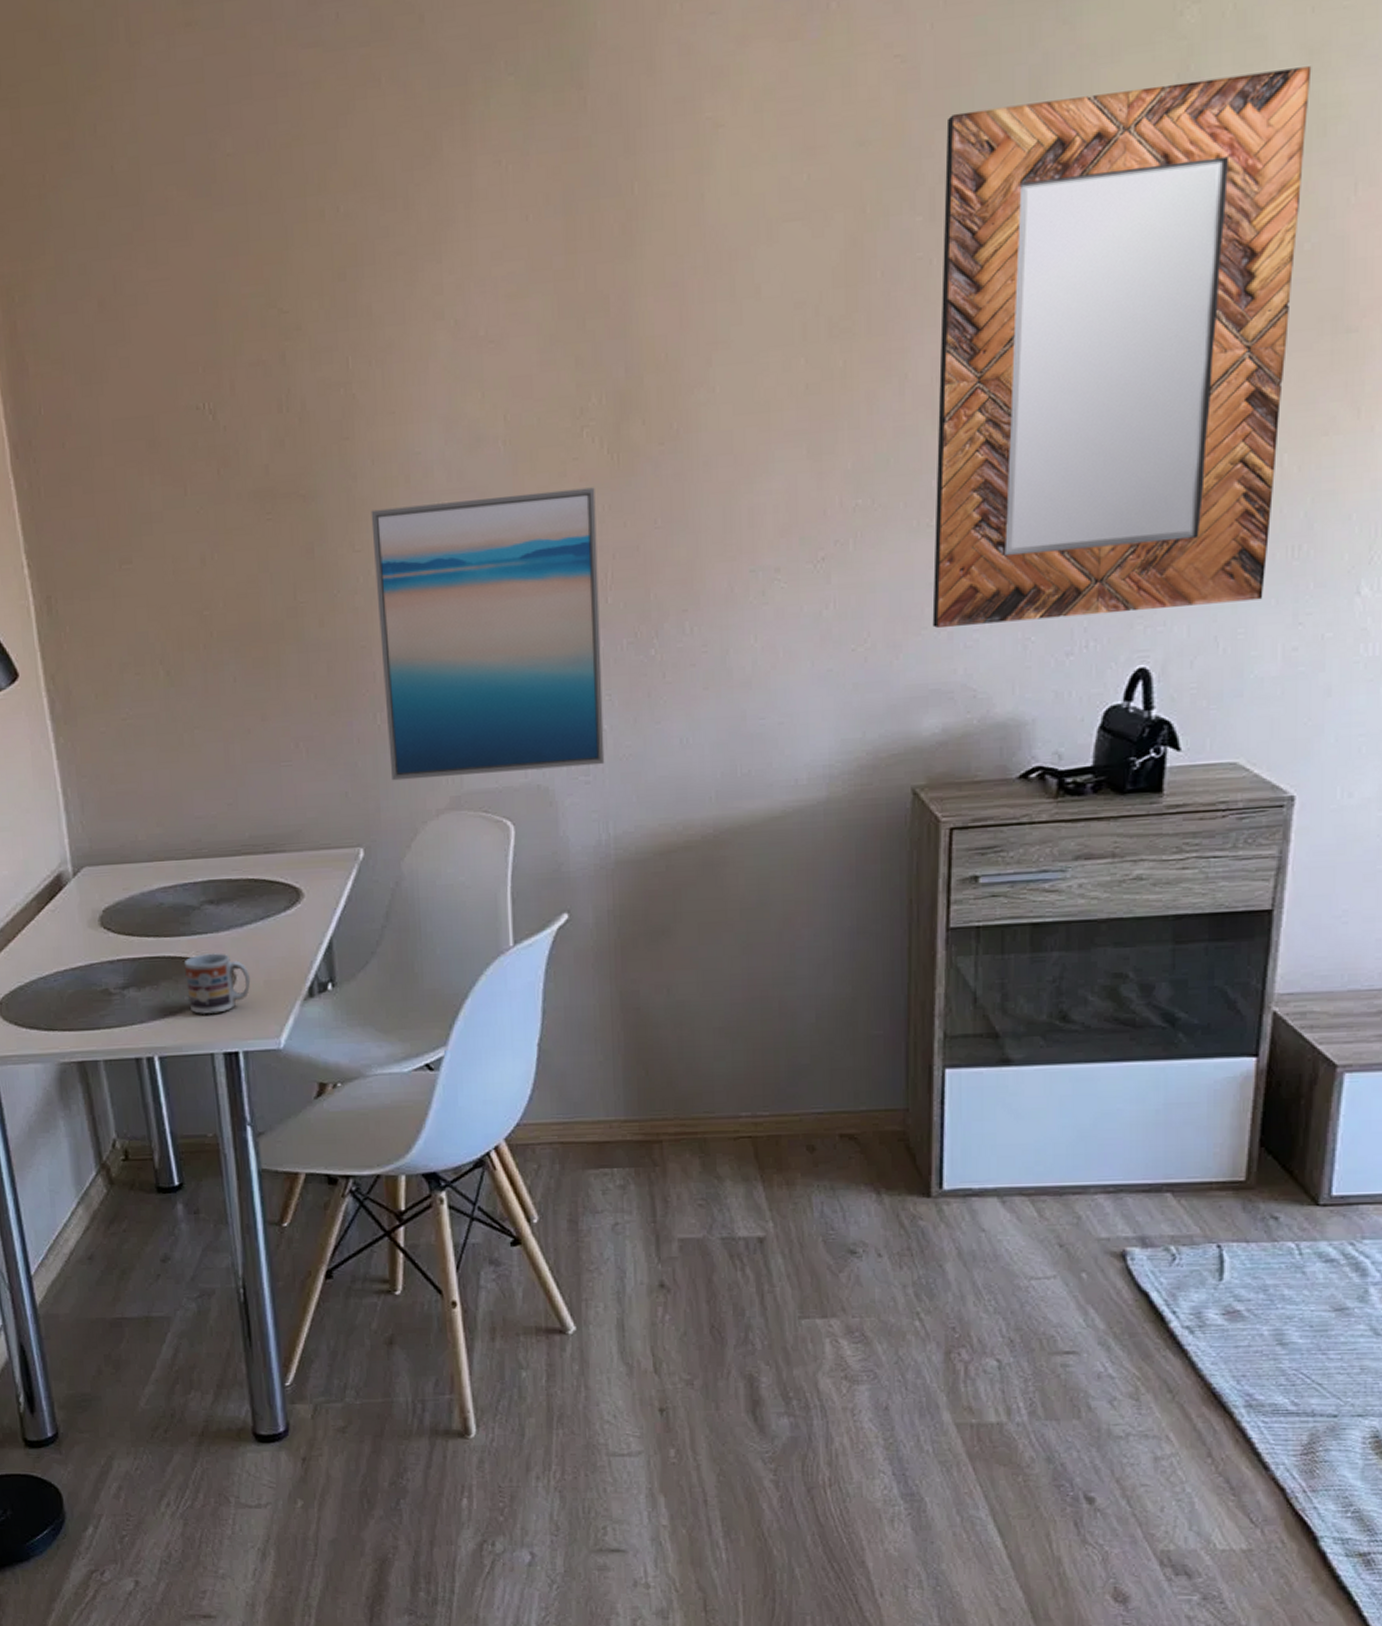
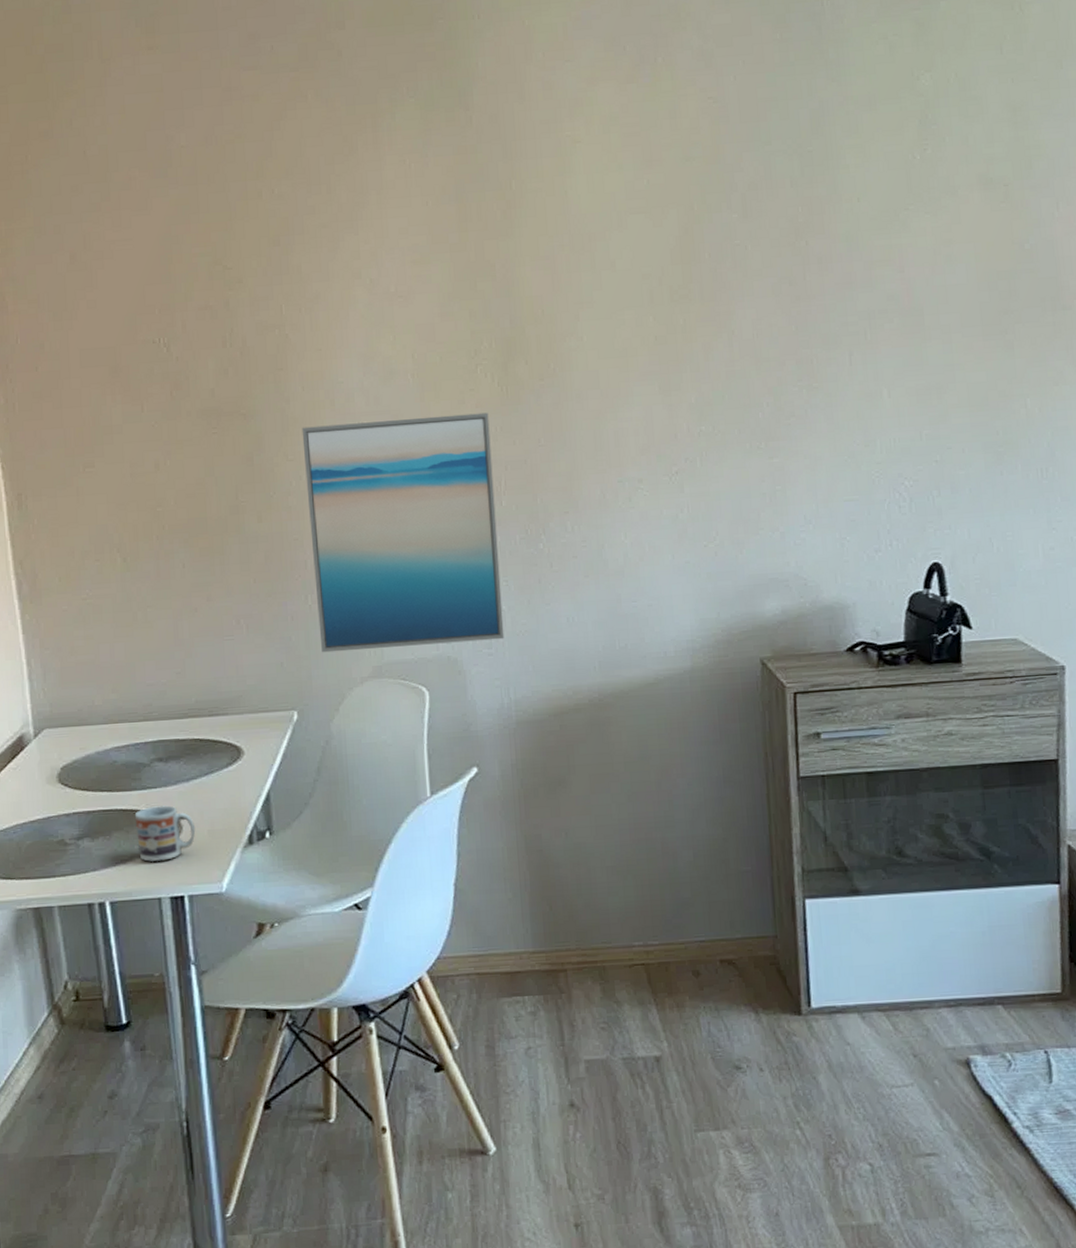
home mirror: present [932,66,1312,628] -> none [751,119,1023,529]

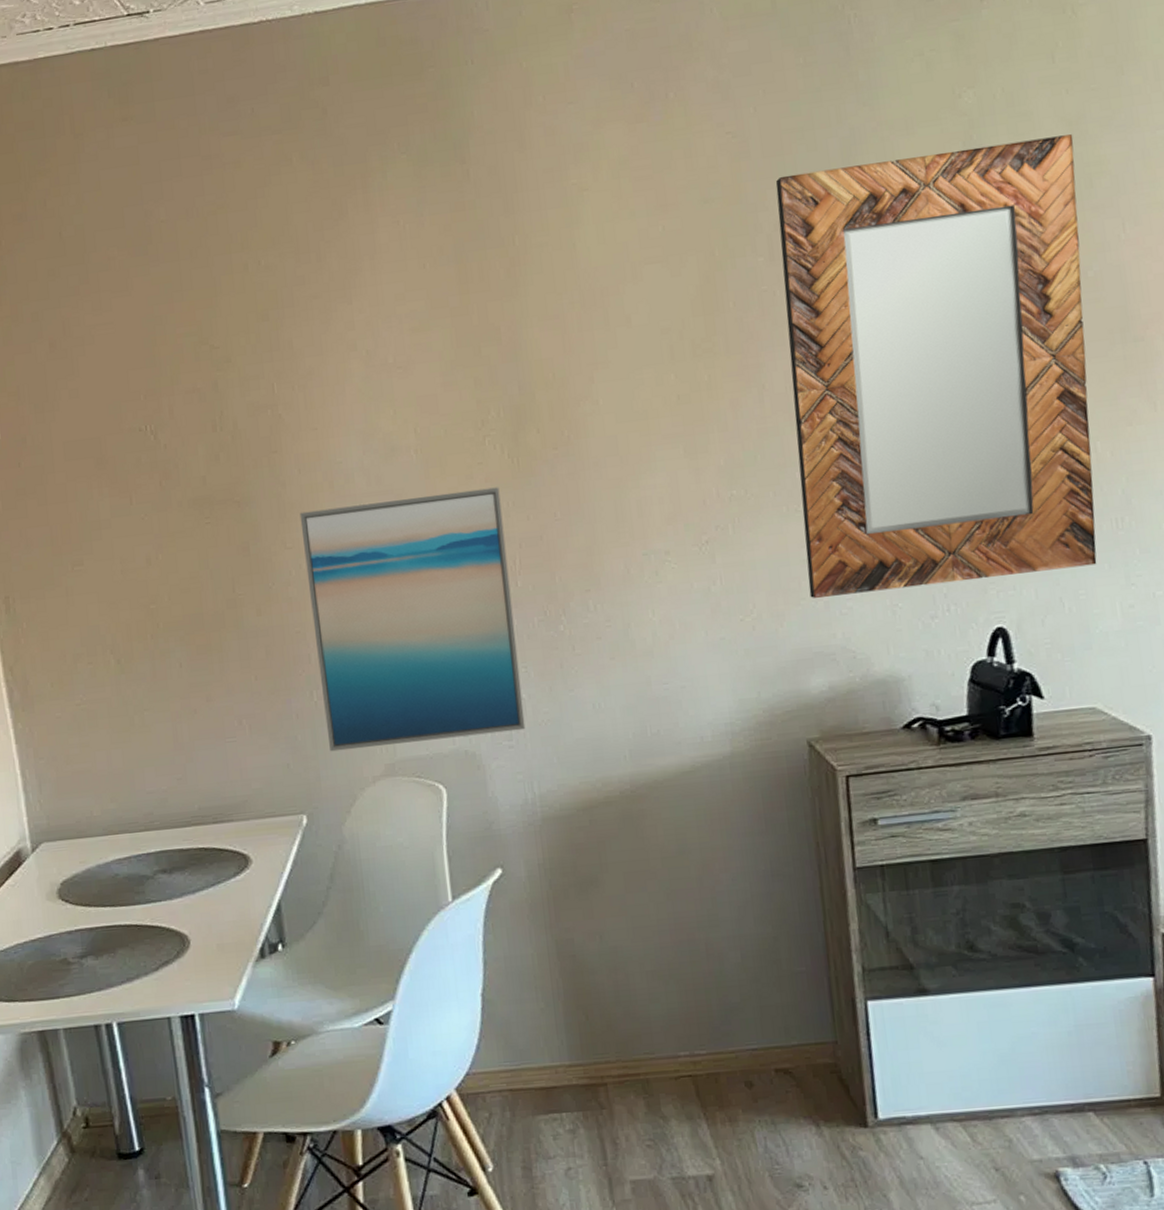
cup: present [134,805,196,863] -> none [139,919,204,980]
home mirror: none [751,119,1023,529] -> present [775,134,1097,598]

